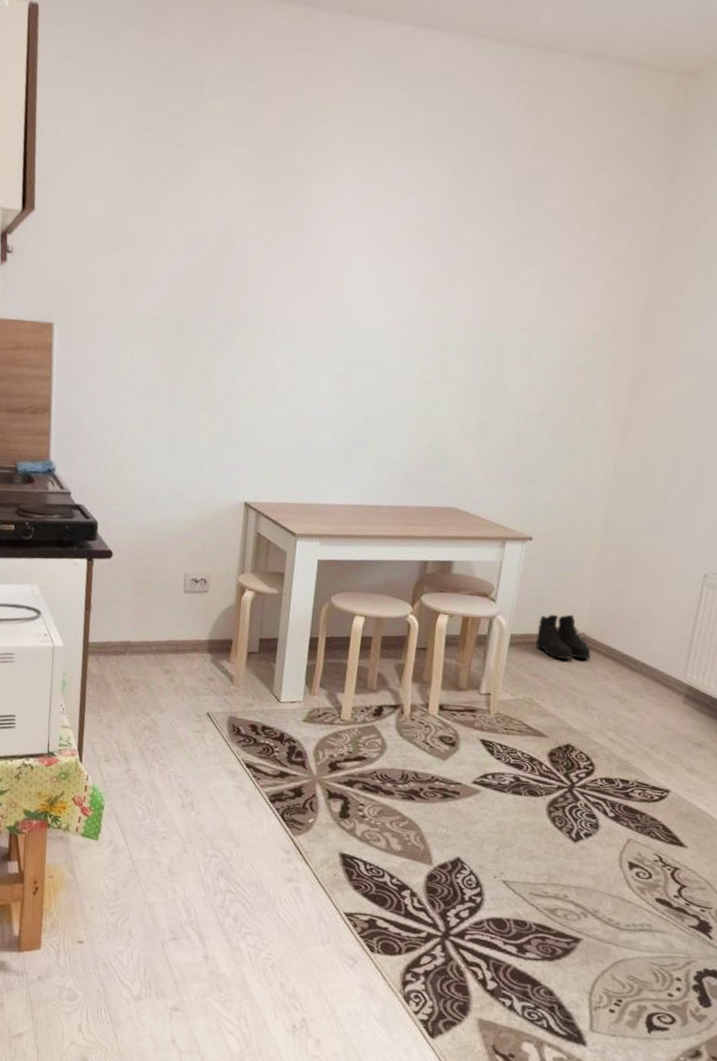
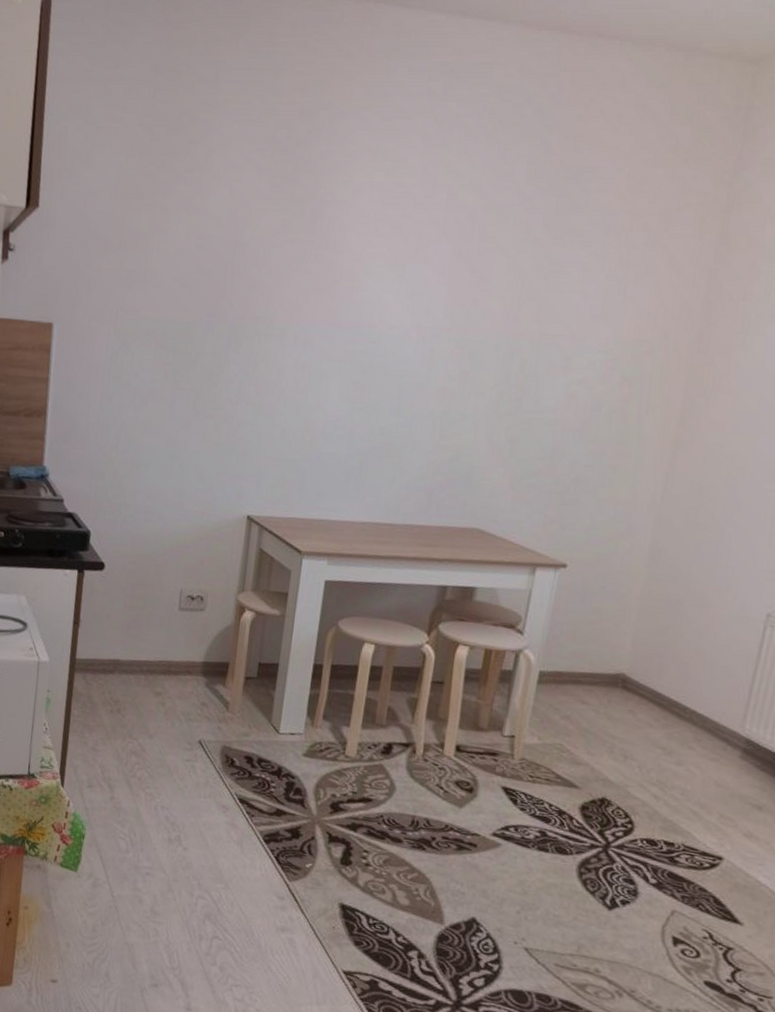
boots: present [536,614,591,660] -> none [568,650,632,703]

